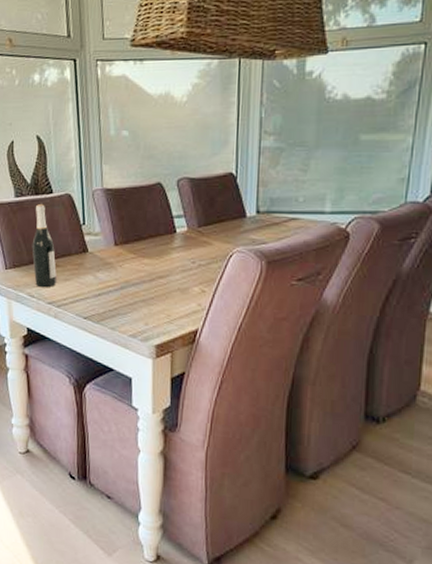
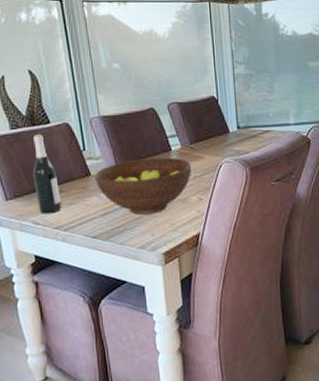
fruit bowl: none [92,239,197,301] -> present [95,157,192,215]

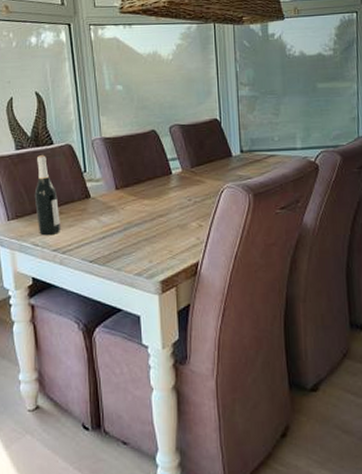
fruit bowl: present [95,157,192,215] -> none [95,181,192,240]

